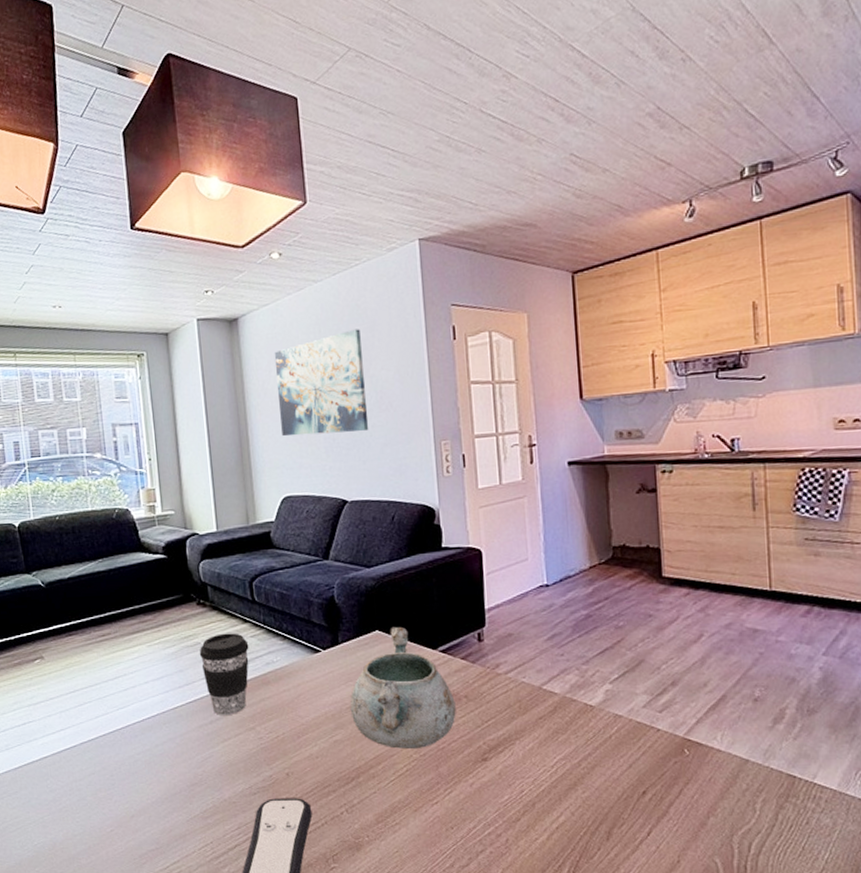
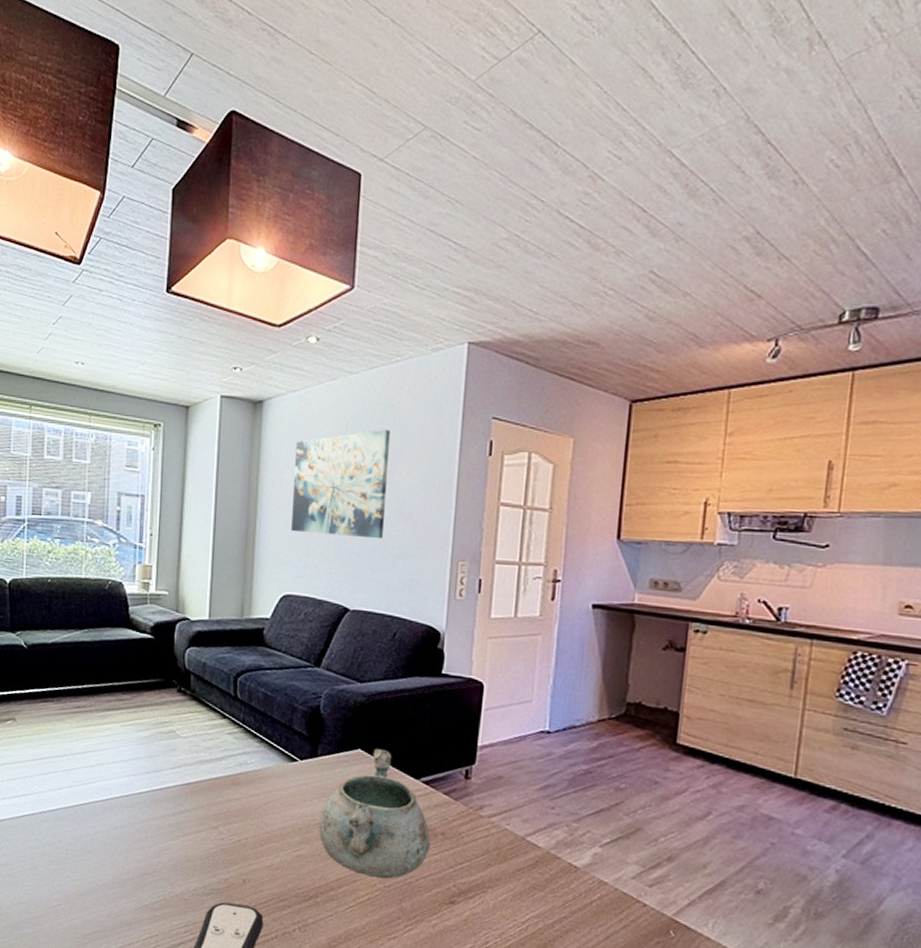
coffee cup: present [199,633,249,716] -> none [172,725,224,810]

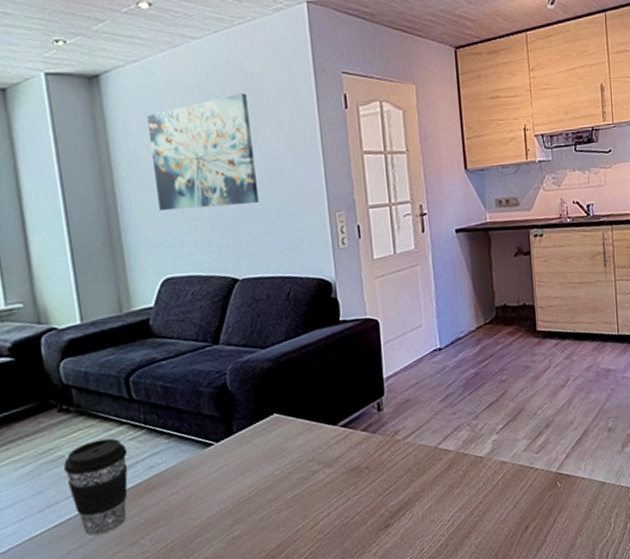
coffee cup: none [172,725,224,810] -> present [63,438,128,535]
decorative bowl: present [318,748,431,879] -> none [248,407,359,534]

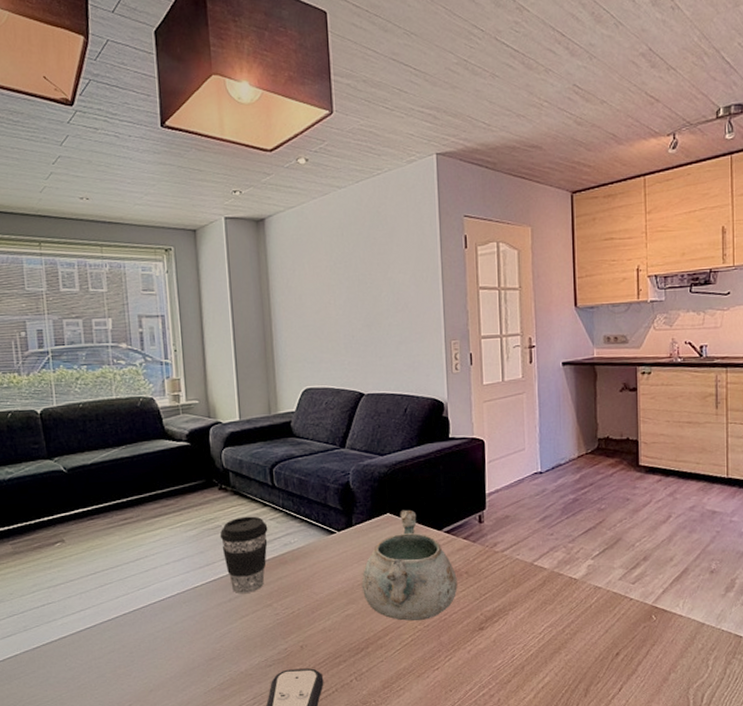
wall art: present [146,93,260,211] -> none [298,234,386,333]
decorative bowl: none [248,407,359,534] -> present [361,510,458,621]

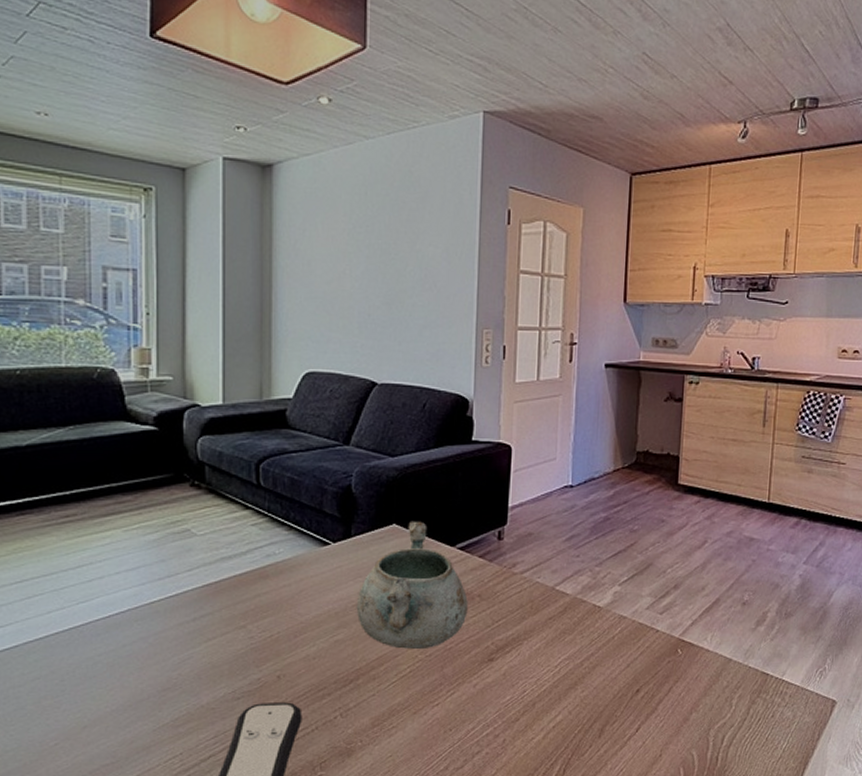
coffee cup: present [219,516,268,594] -> none [187,520,248,613]

